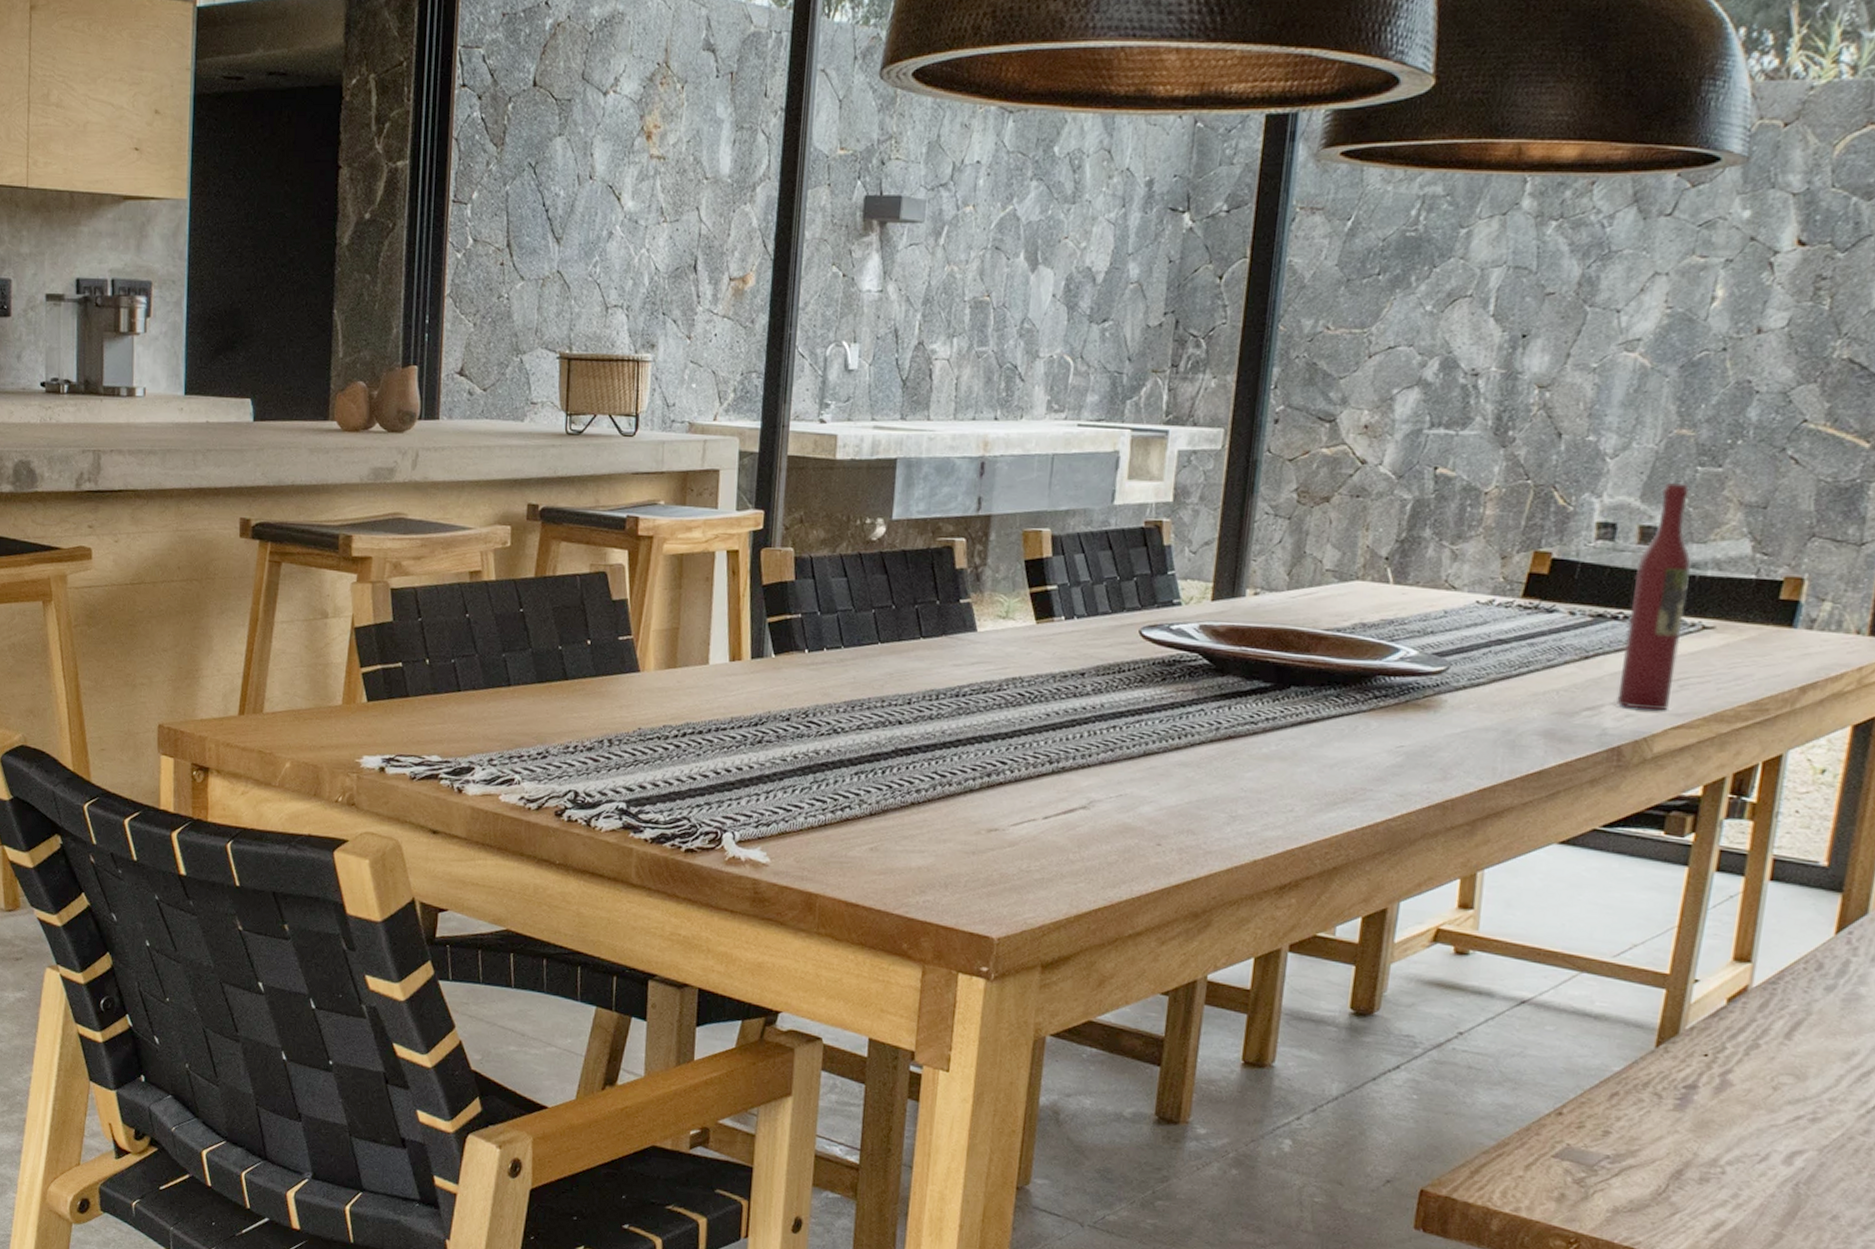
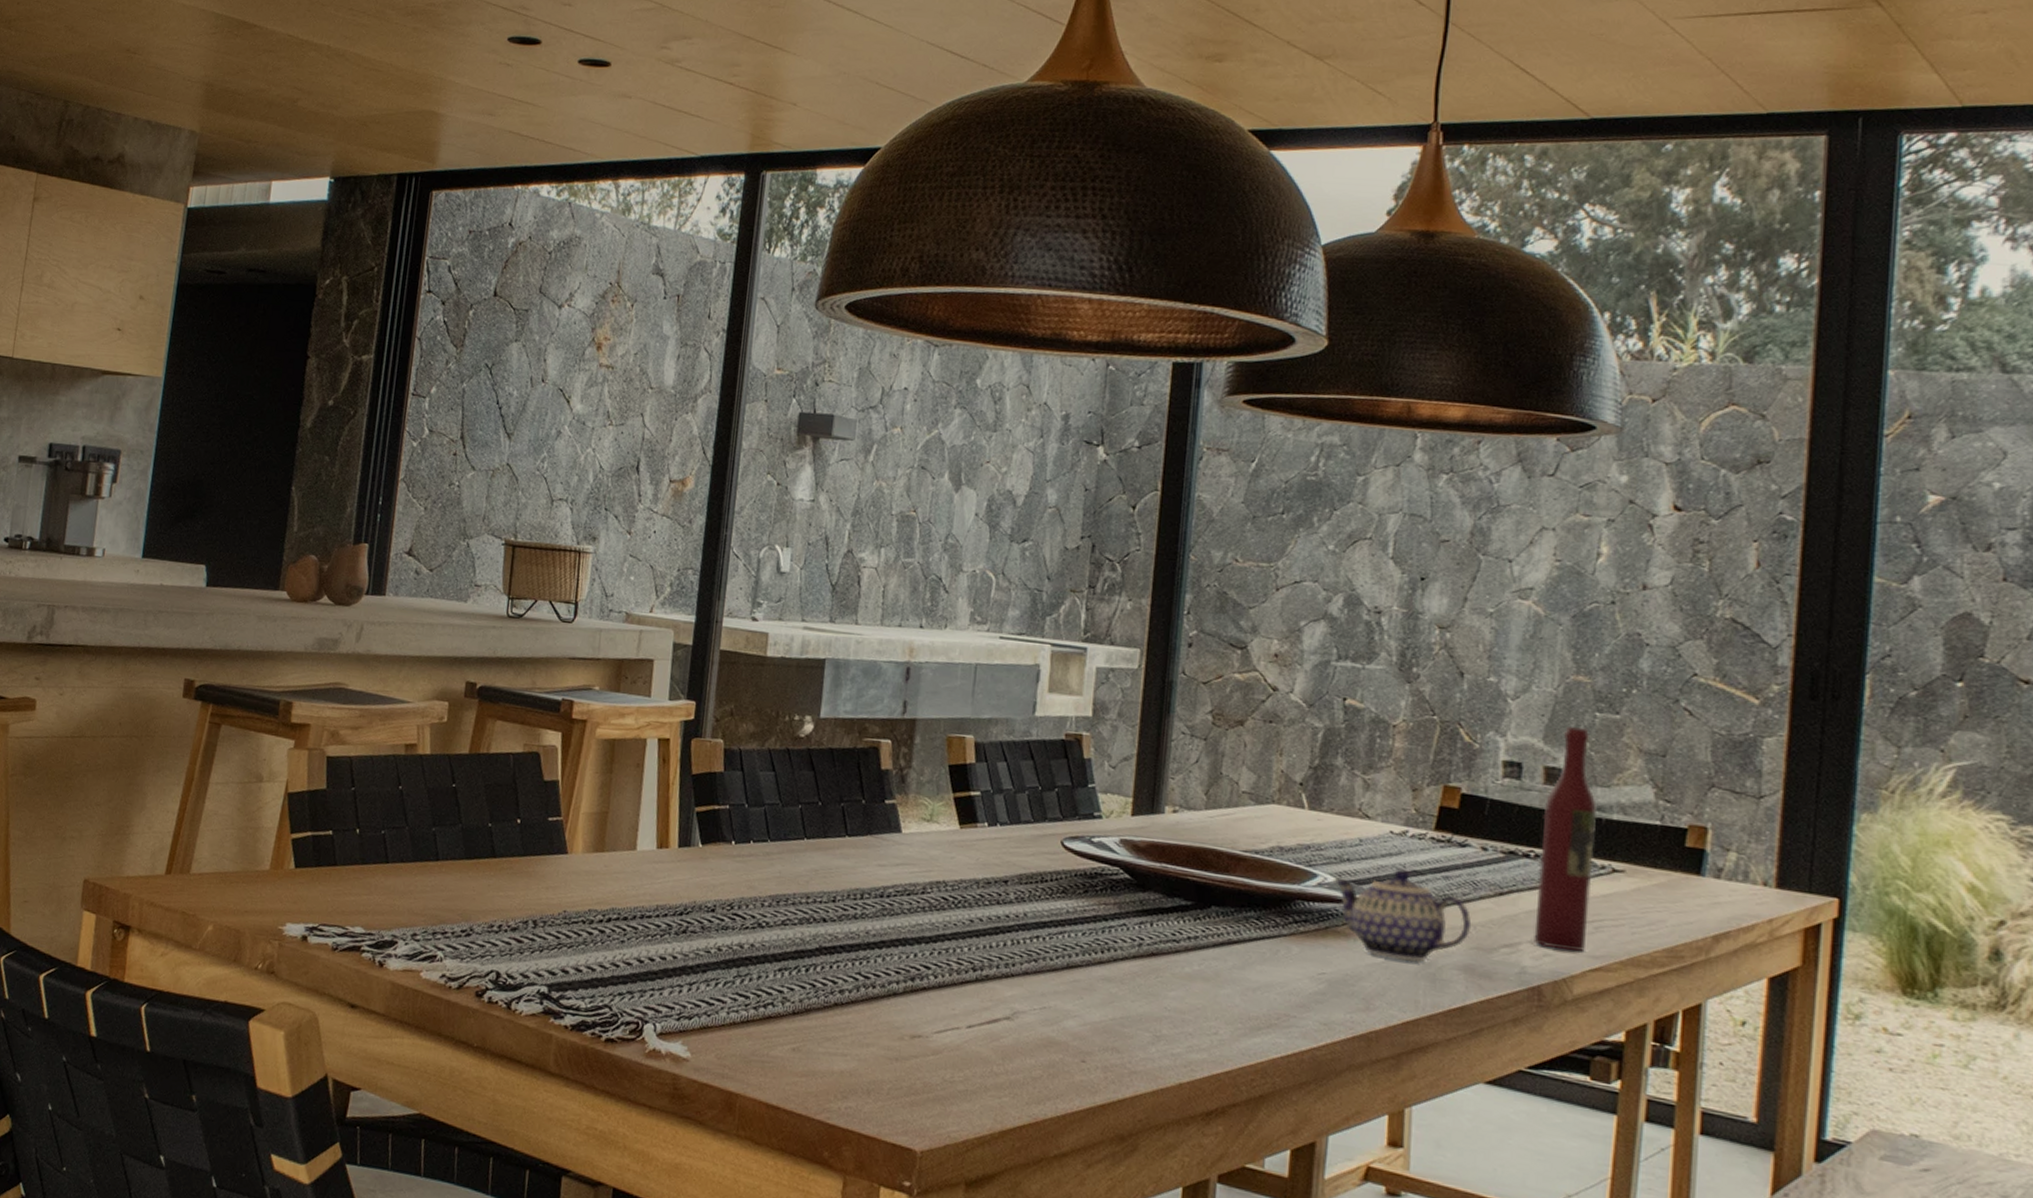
teapot: none [1417,638,1555,730] -> present [1335,869,1472,962]

